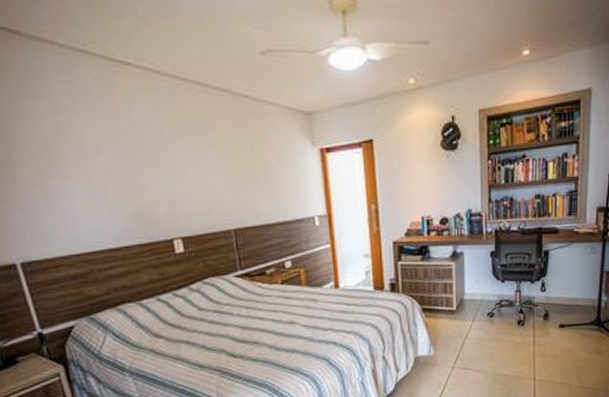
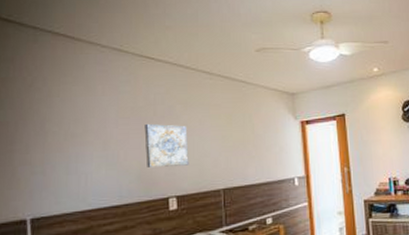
wall art: none [132,151,192,205] -> present [144,123,189,167]

